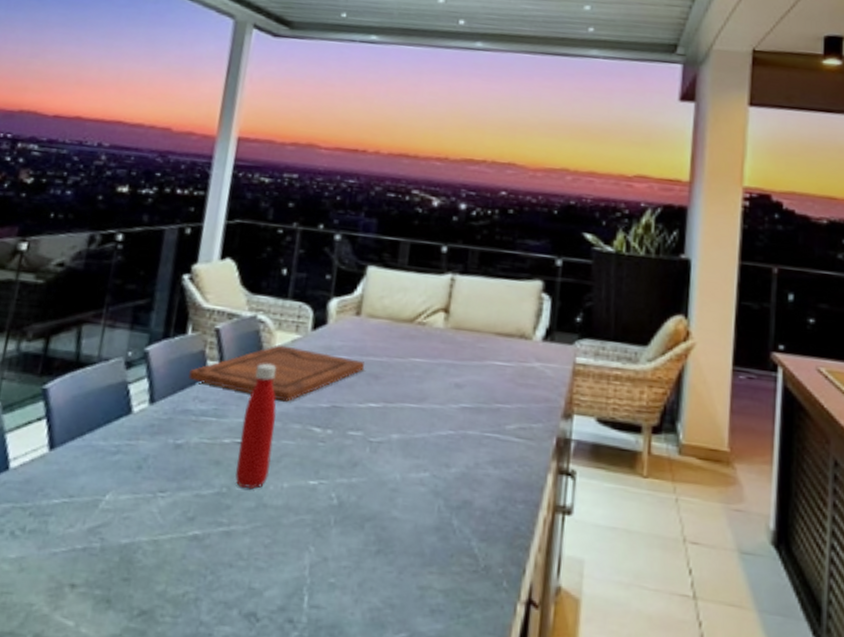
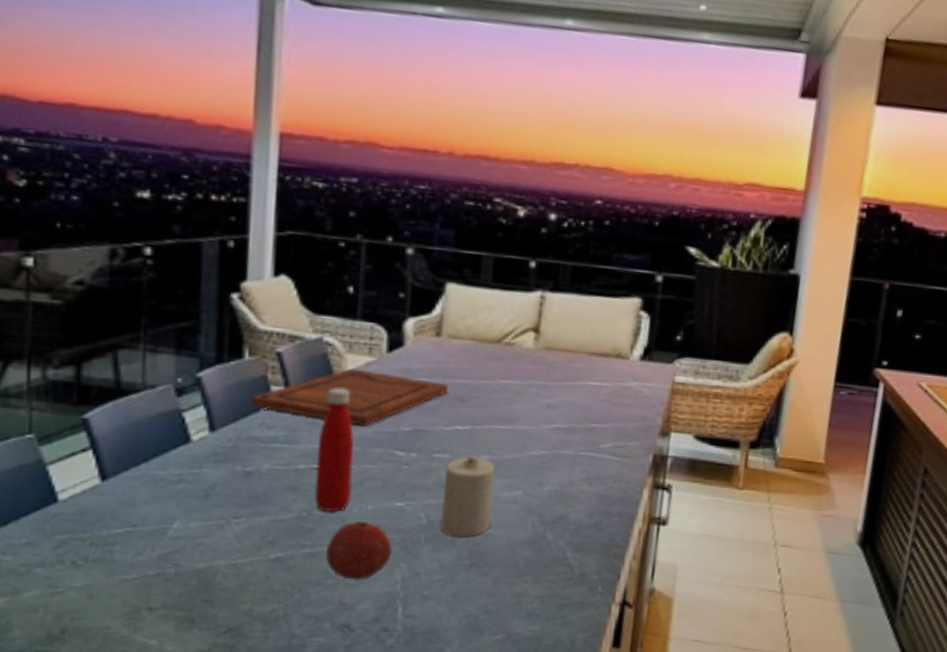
fruit: none [240,498,303,564] -> present [326,520,392,580]
candle: none [349,433,405,520] -> present [440,455,495,537]

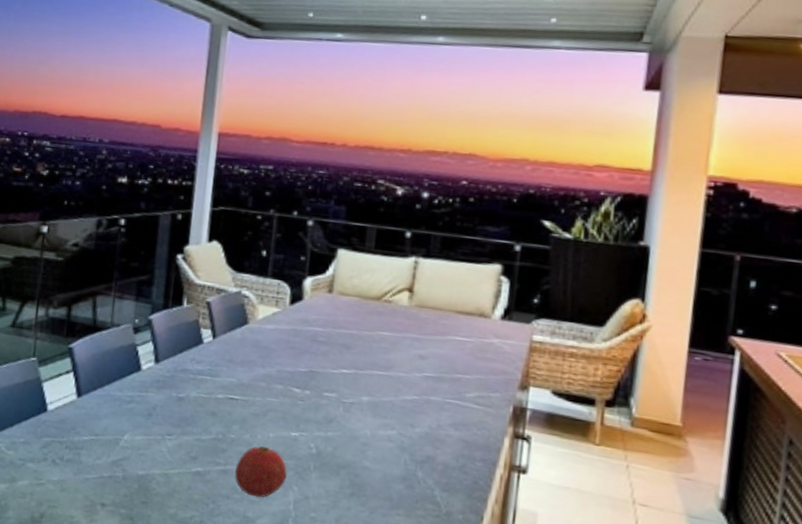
cutting board: present [251,368,449,427] -> none [186,317,338,366]
bottle: present [315,387,355,513] -> none [229,332,262,437]
candle: present [440,455,495,537] -> none [326,395,374,468]

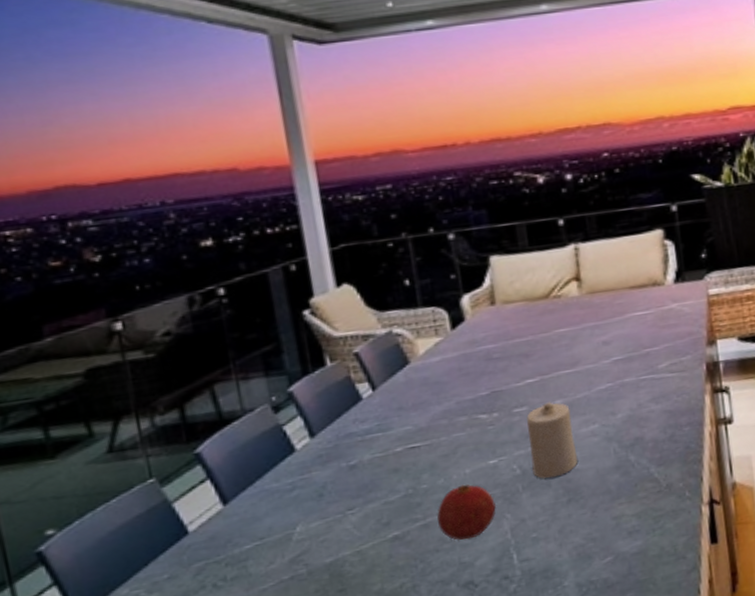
candle: none [326,395,374,468] -> present [527,402,578,479]

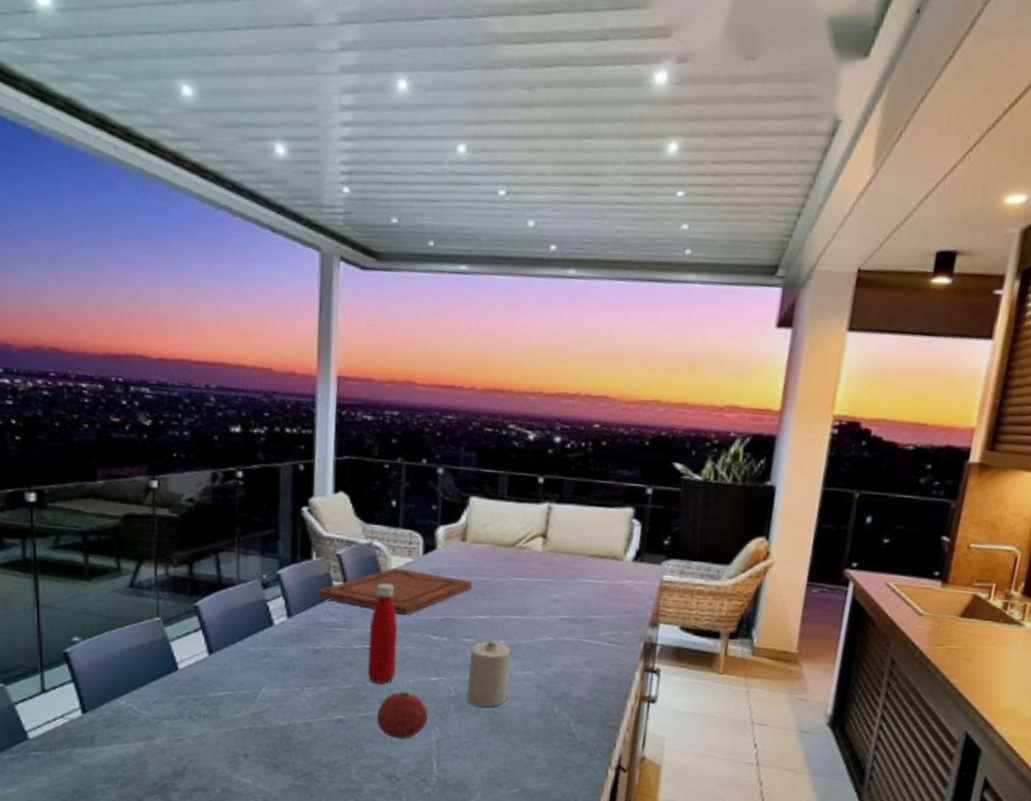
cutting board: none [341,345,513,406] -> present [318,567,473,615]
bottle: none [407,370,449,486] -> present [368,583,398,685]

